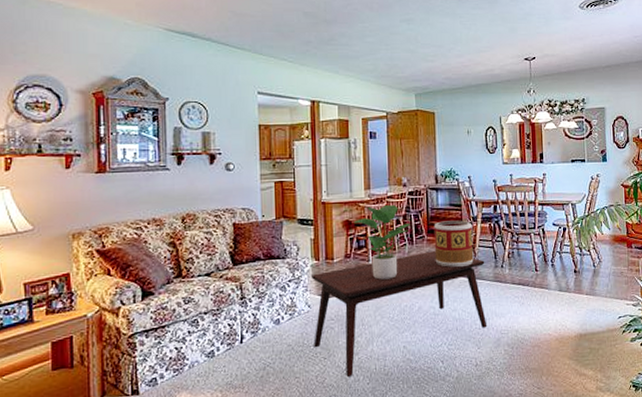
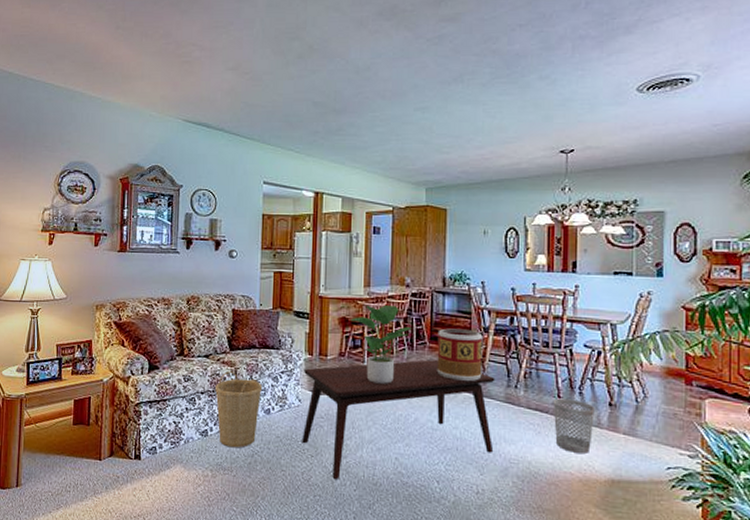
basket: none [220,287,270,365] -> present [215,371,262,448]
wastebasket: none [532,271,564,317] -> present [553,398,595,454]

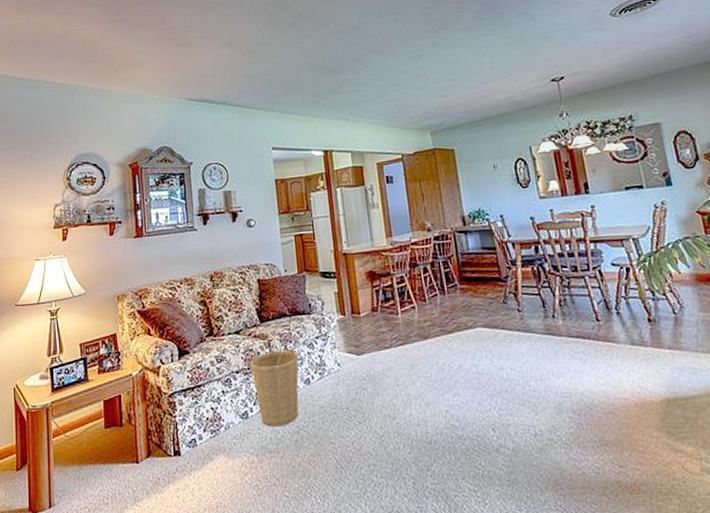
coffee table: present [302,360,495,479] -> none [339,301,544,444]
potted plant: present [350,305,412,384] -> none [377,252,440,335]
decorative container: present [437,328,483,382] -> none [466,265,518,320]
wastebasket: present [553,398,595,454] -> none [592,320,640,377]

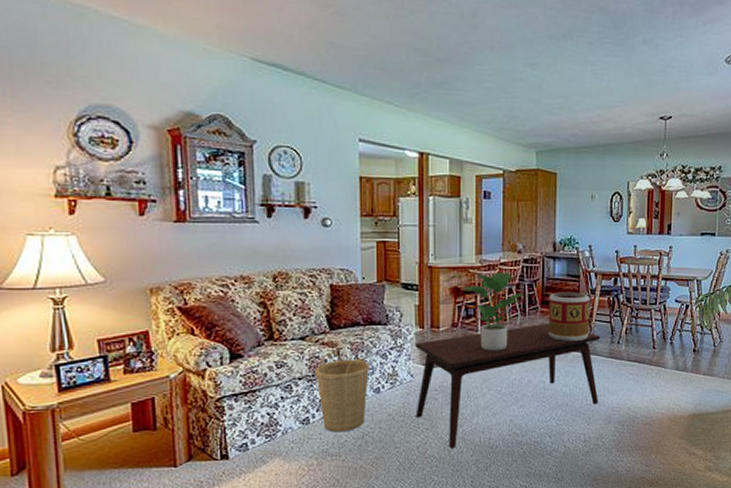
coffee table: none [339,301,544,444] -> present [415,324,601,448]
potted plant: none [377,252,440,335] -> present [462,273,524,351]
decorative container: none [466,265,518,320] -> present [548,292,590,342]

